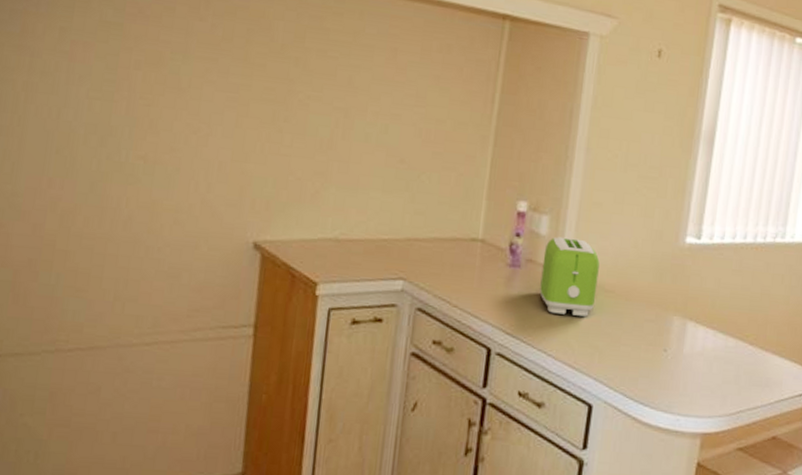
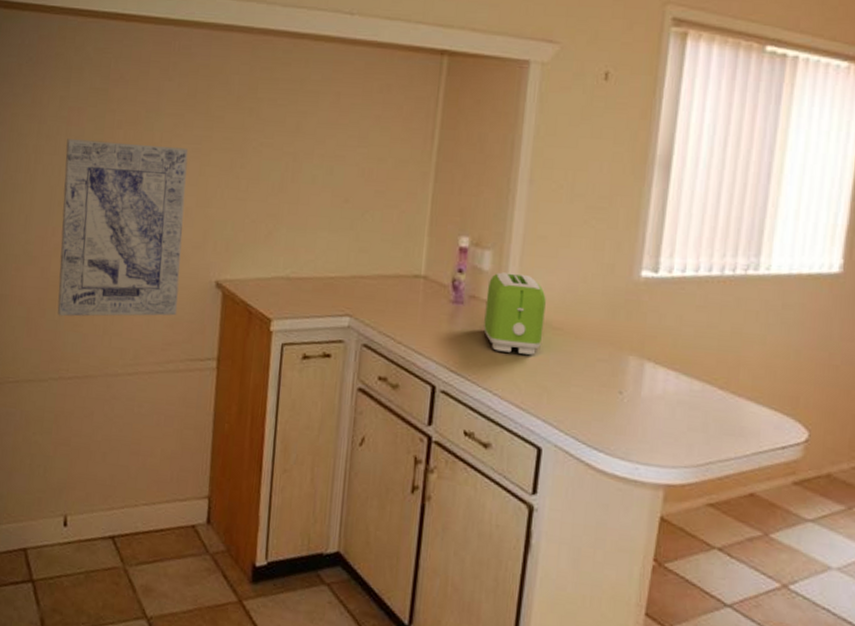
wall art: none [53,77,223,280] -> present [57,139,189,317]

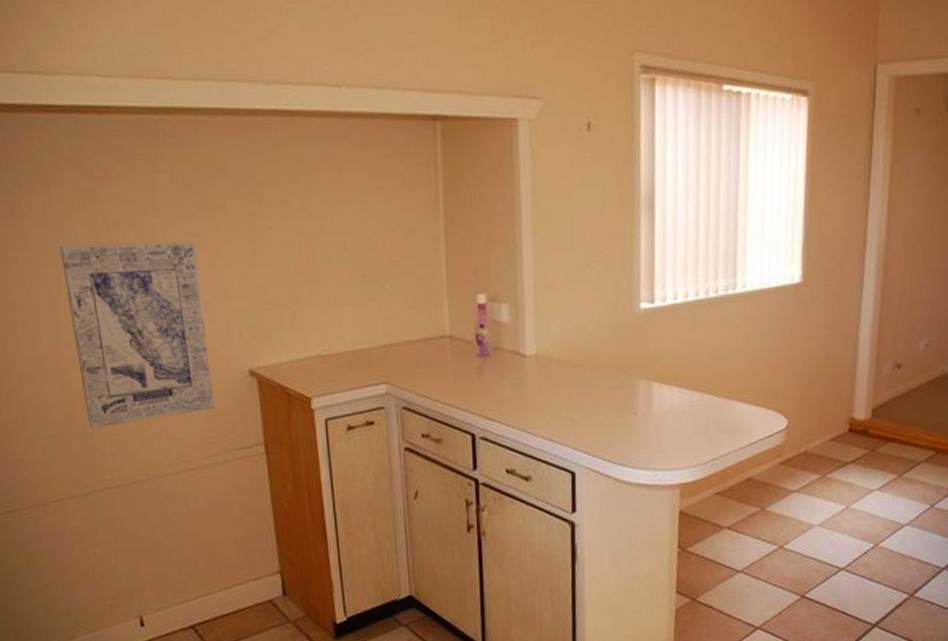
toaster: present [483,272,546,355] -> none [508,321,563,394]

